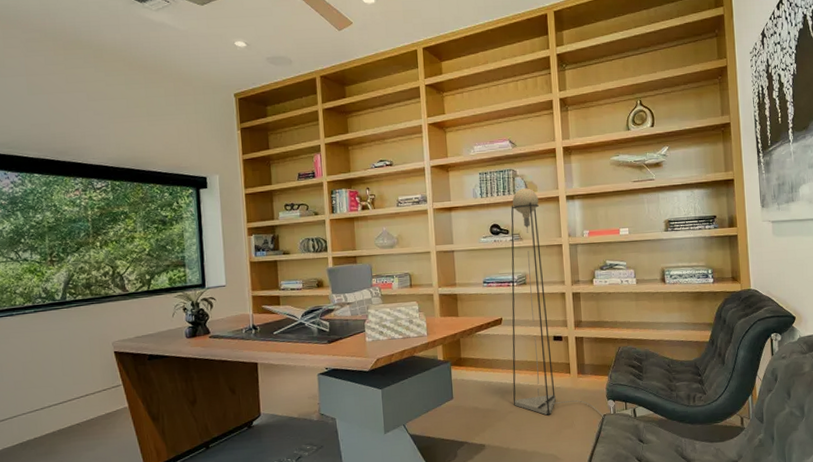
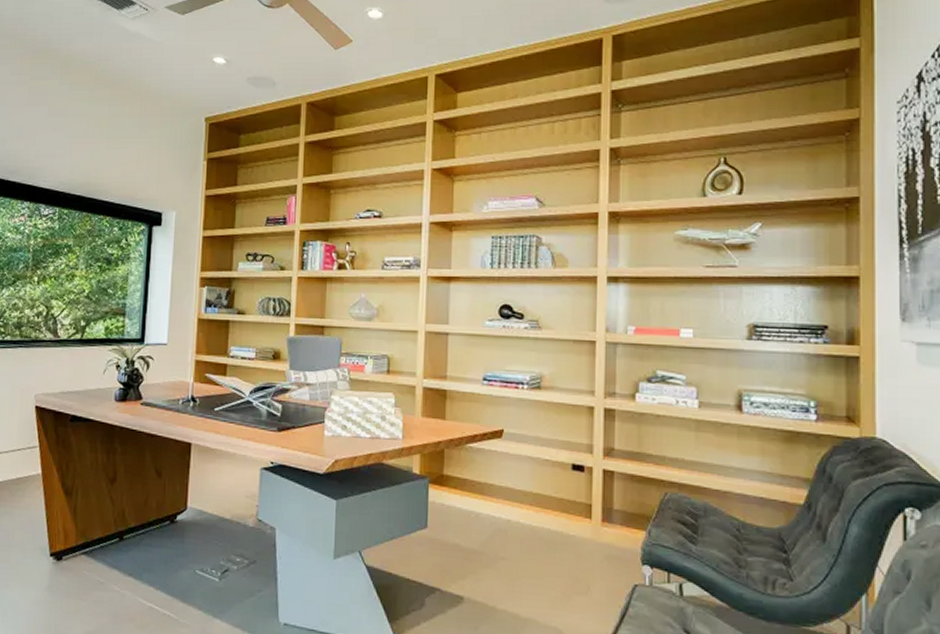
floor lamp: present [511,188,604,418] -> none [507,261,635,589]

